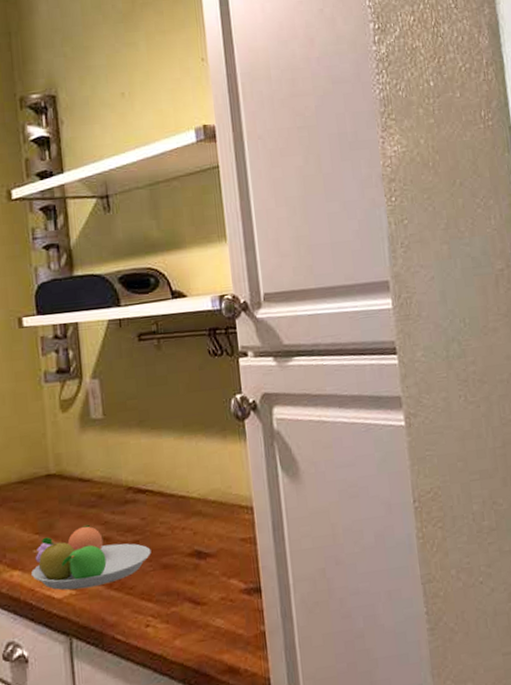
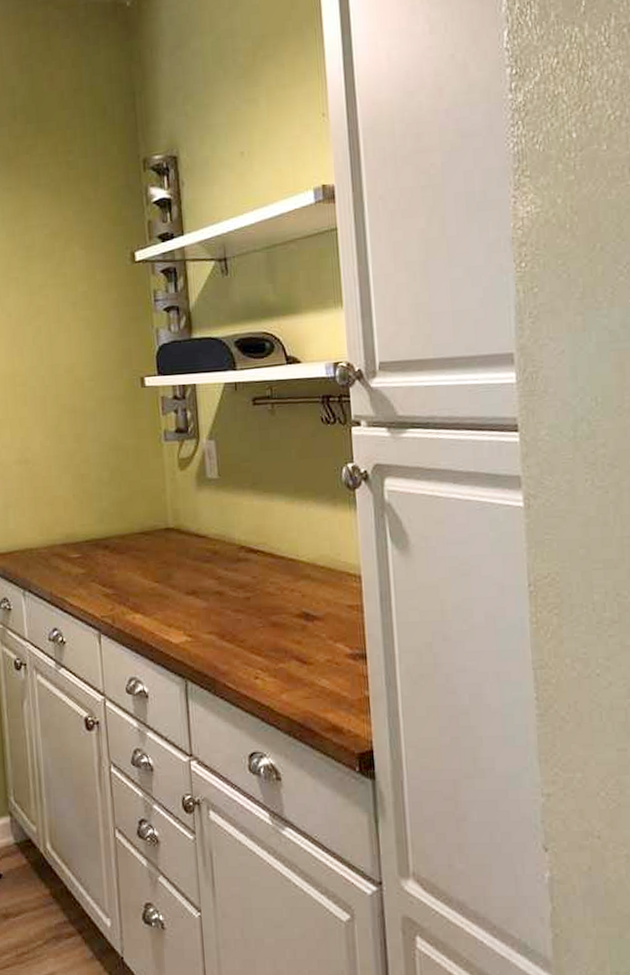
fruit bowl: present [31,524,151,591] -> none [152,578,261,637]

